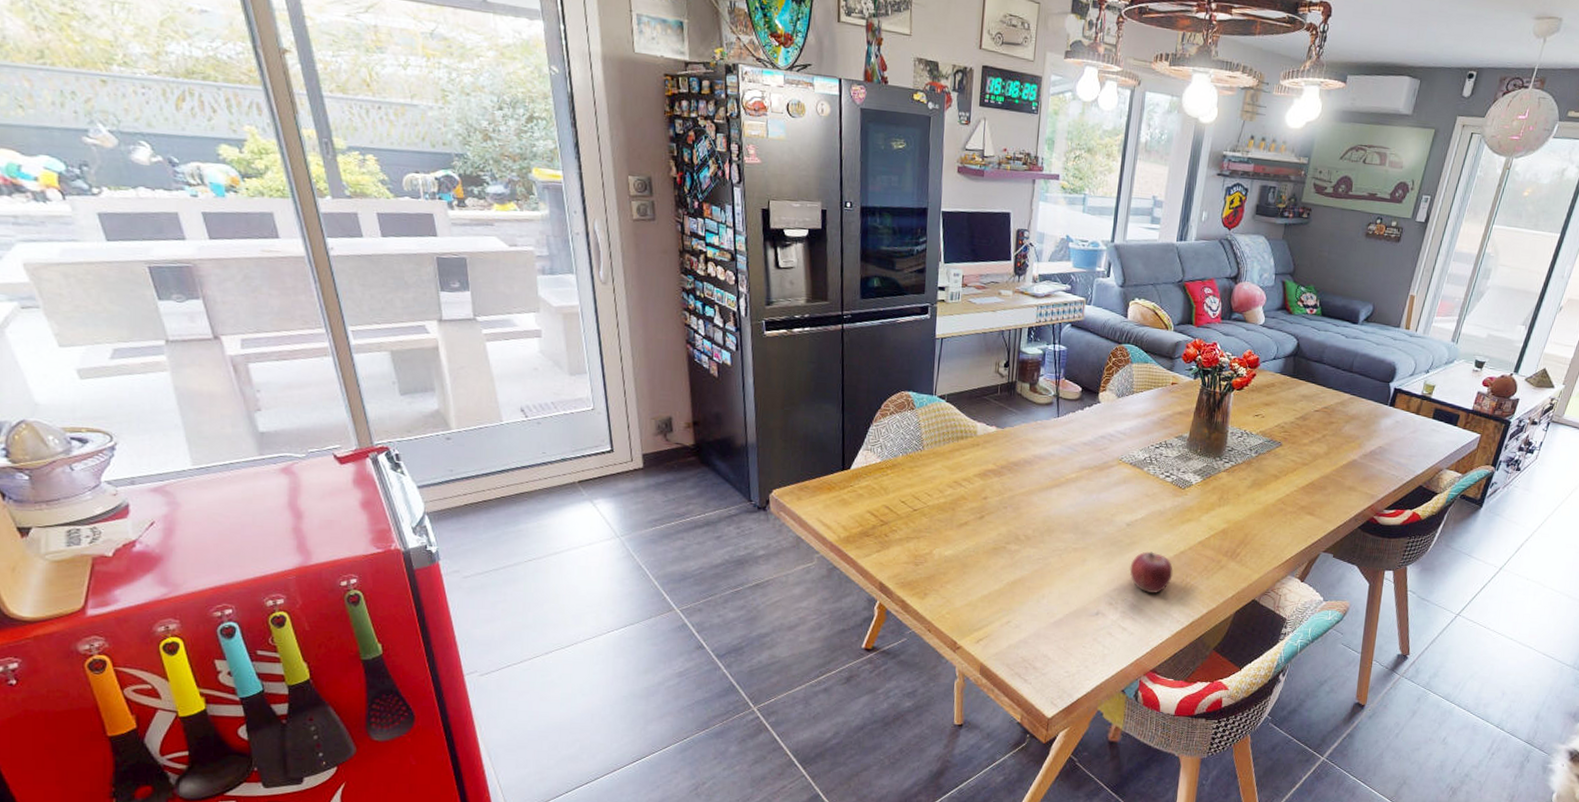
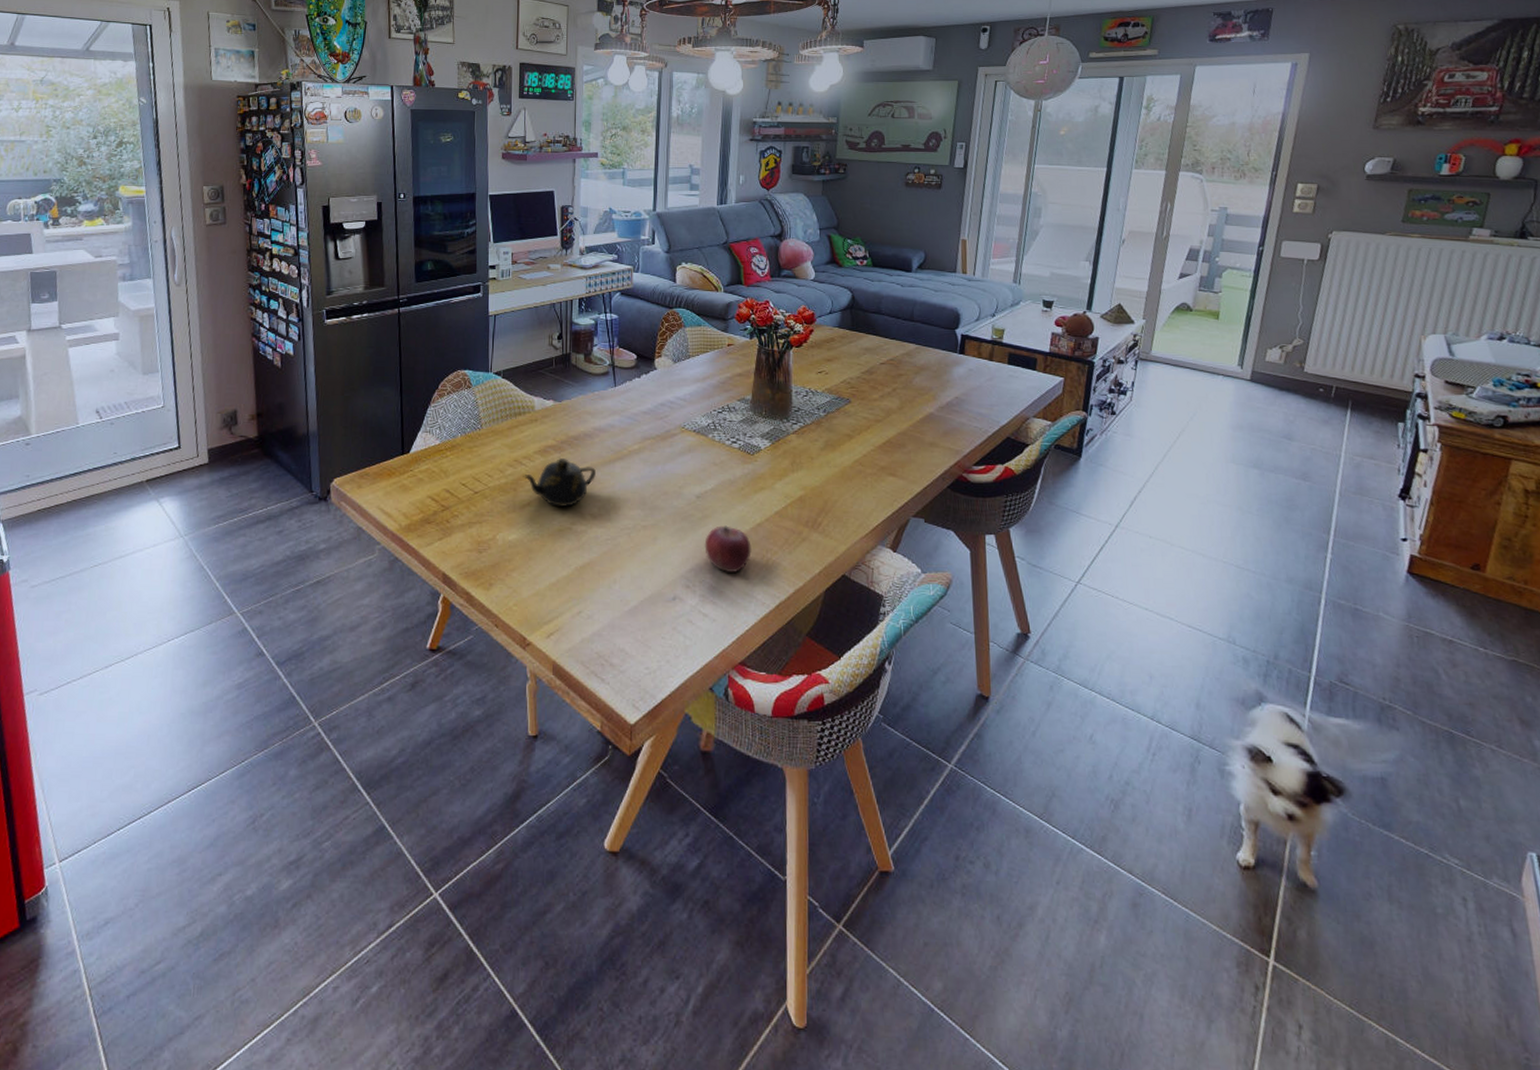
teapot: none [962,481,1033,528] -> present [523,457,596,508]

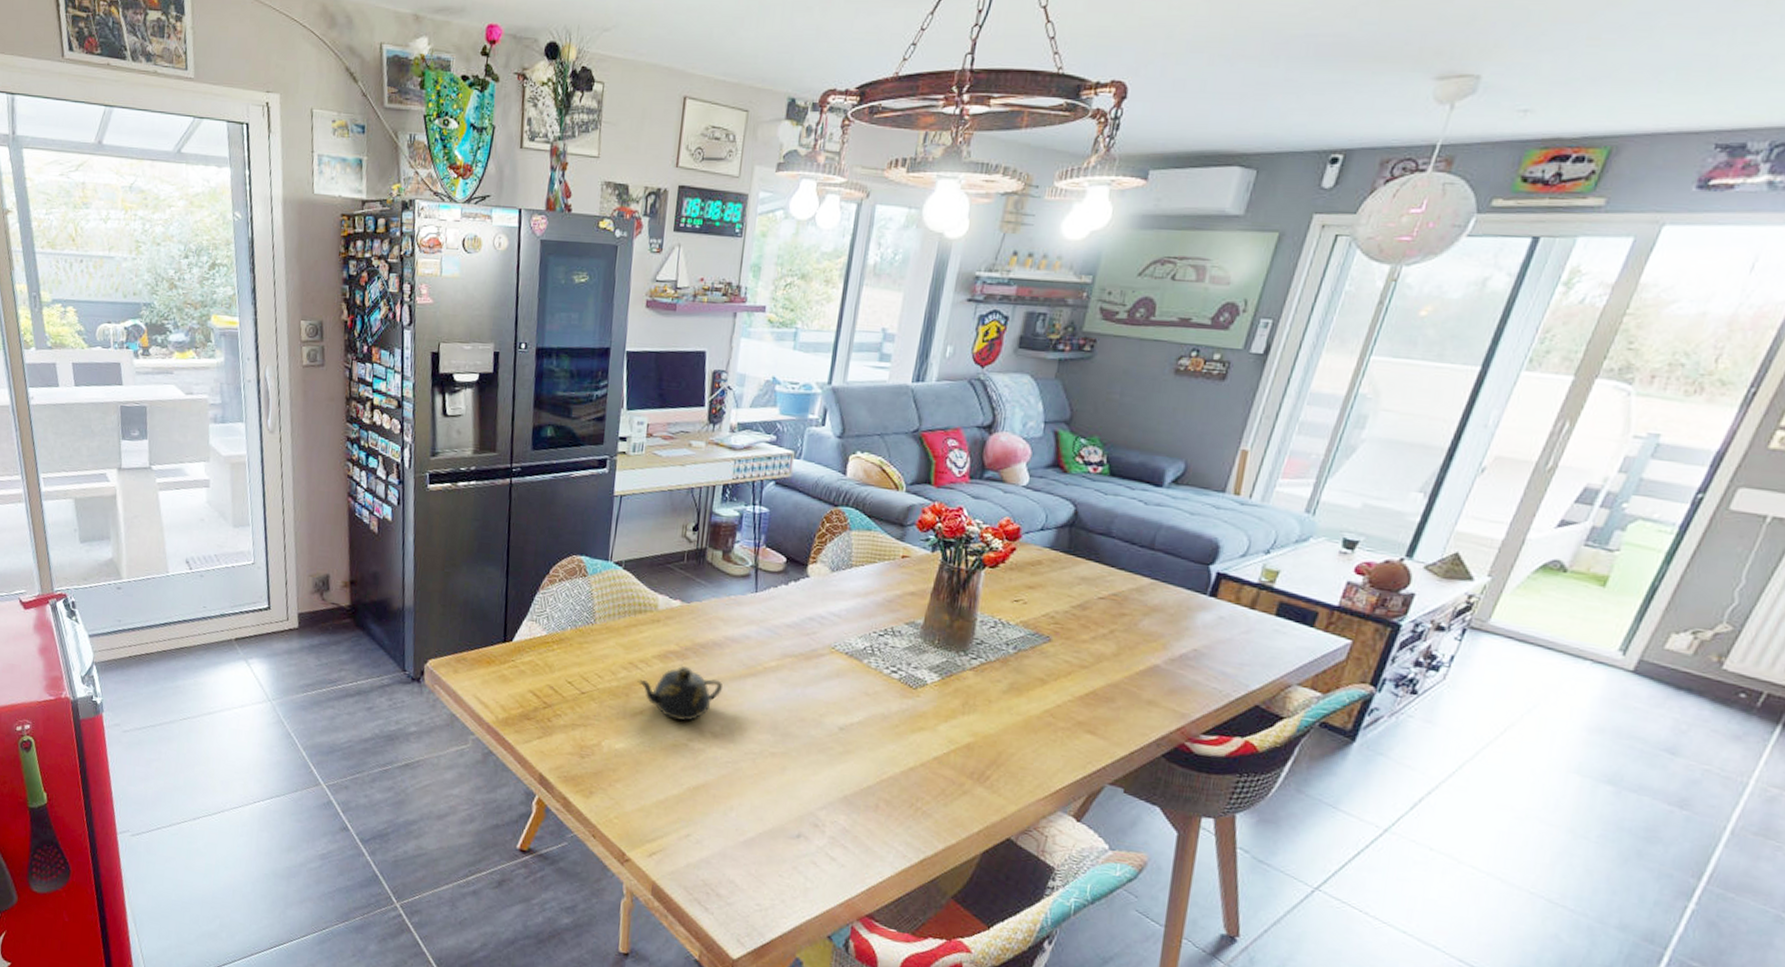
fruit: present [704,525,752,572] -> none [841,764,899,818]

